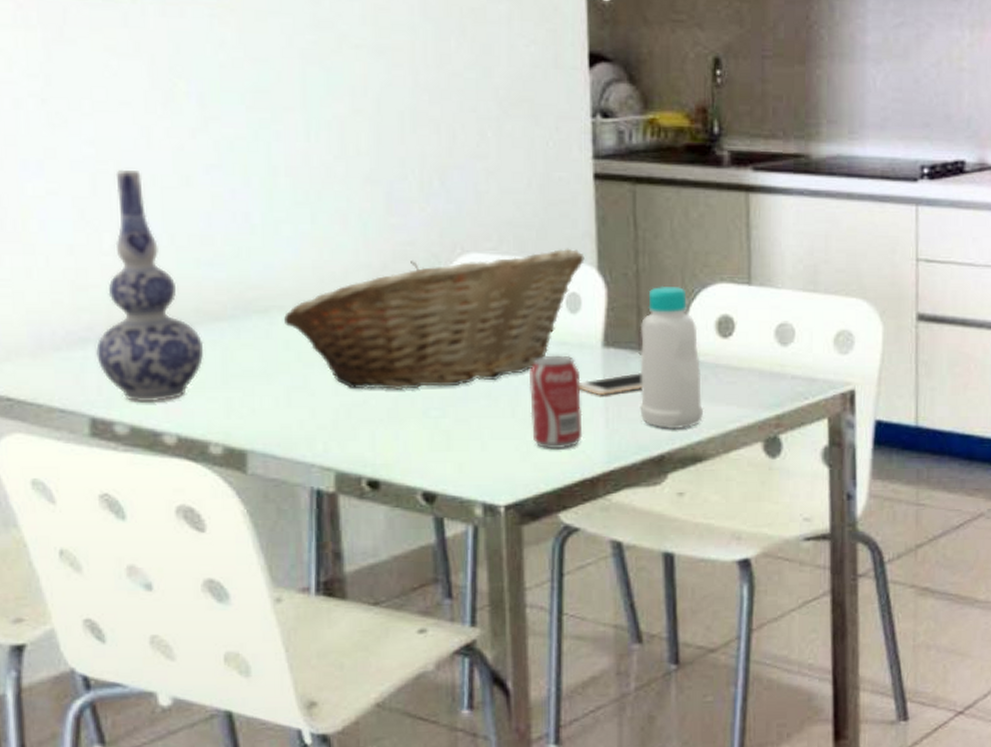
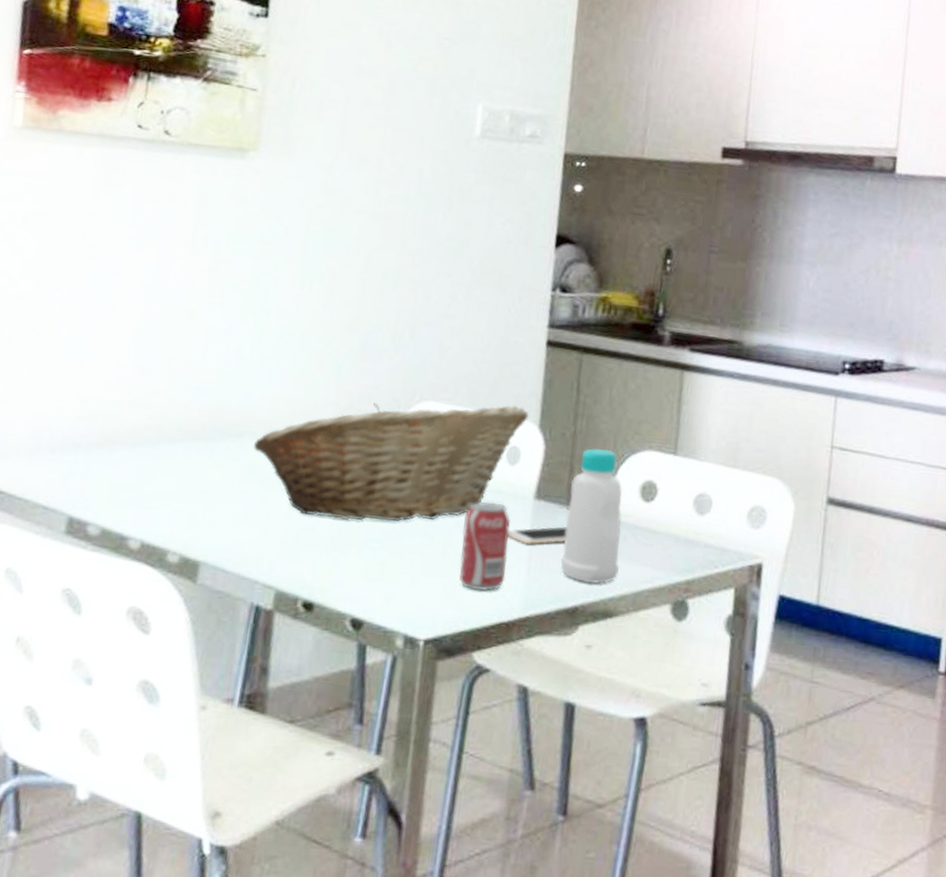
vase: present [96,169,204,403] -> none [85,298,180,509]

